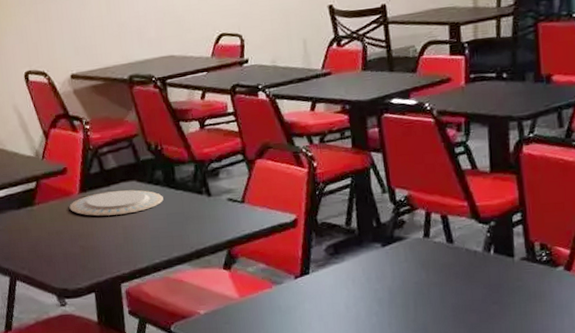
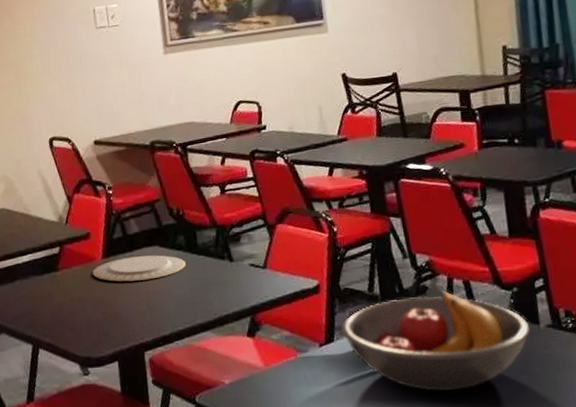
fruit bowl: none [317,224,505,322] -> present [341,290,531,392]

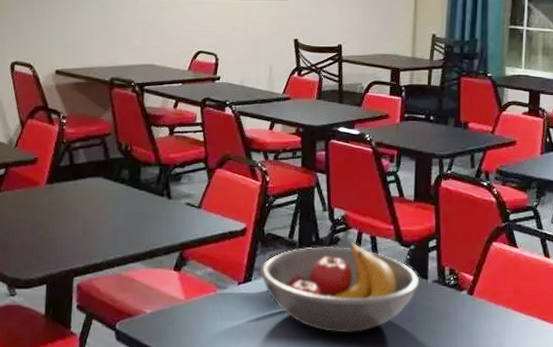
plate: present [92,255,186,282] -> none [34,185,126,209]

